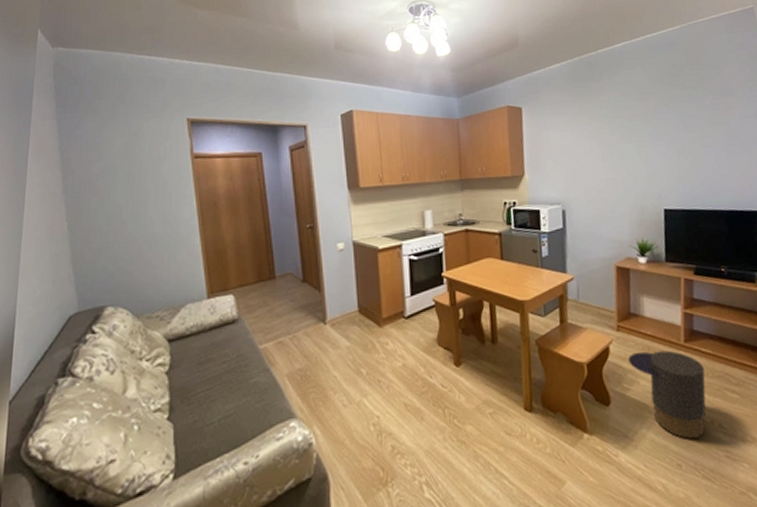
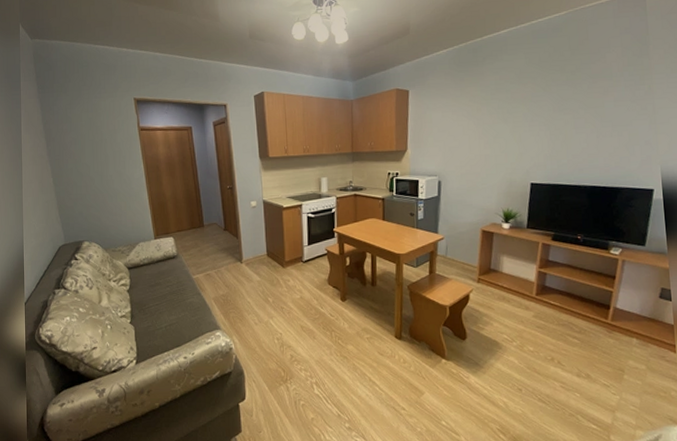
trash can: present [627,350,706,439] -> none [484,300,551,370]

